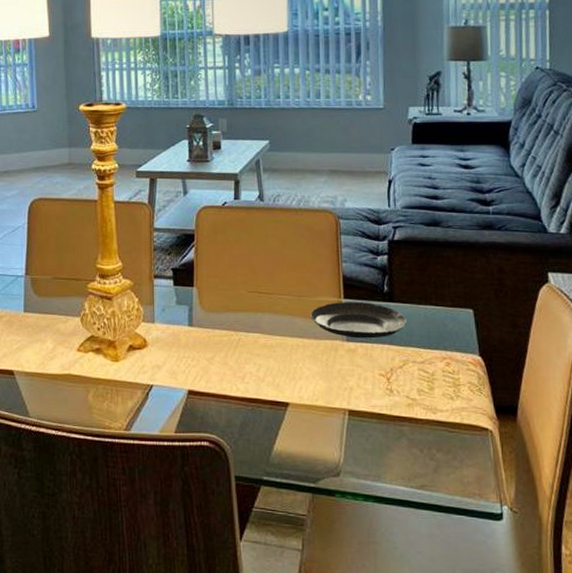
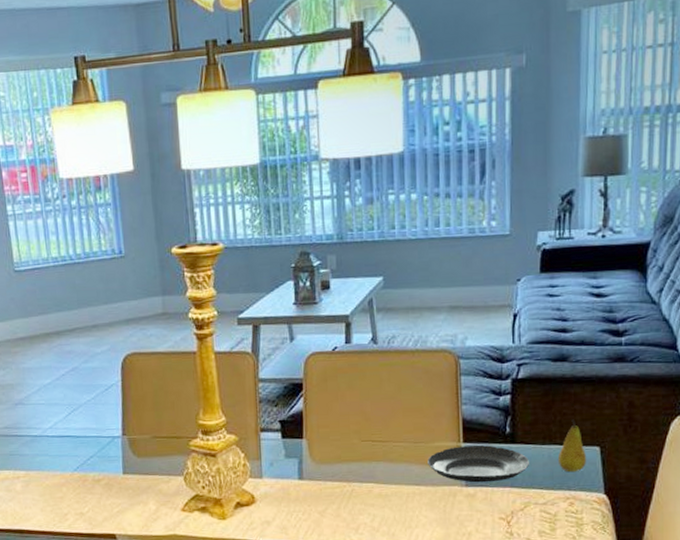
fruit: none [433,283,462,333] -> present [557,420,587,473]

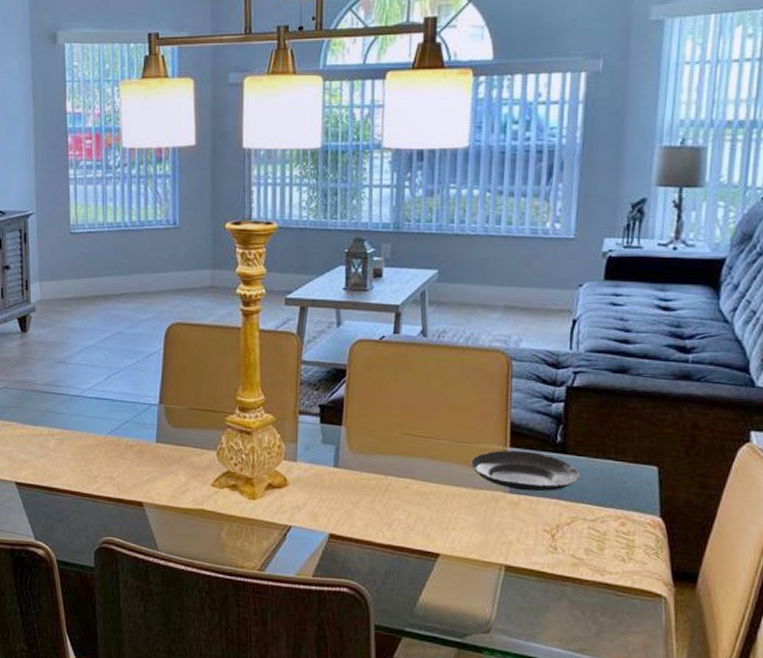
fruit: present [557,420,587,473] -> none [610,436,643,491]

